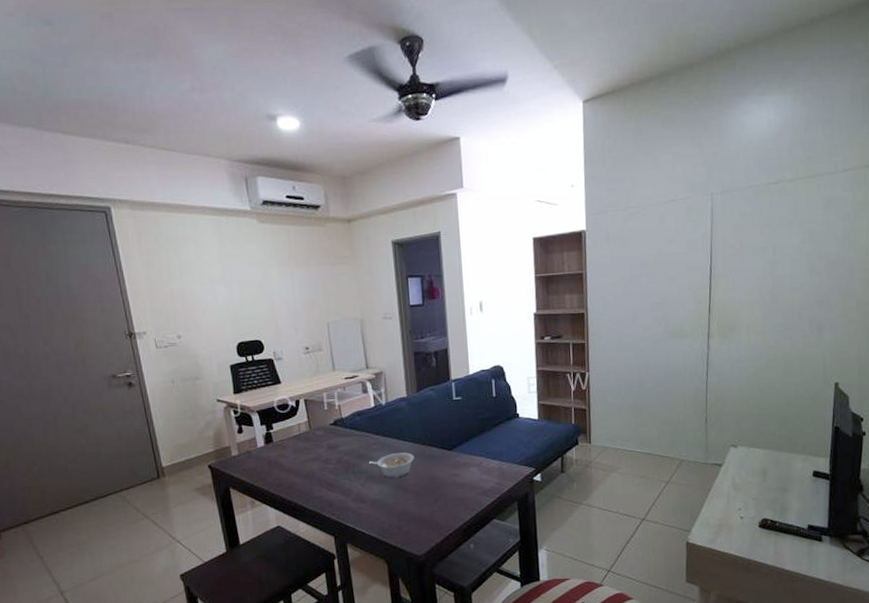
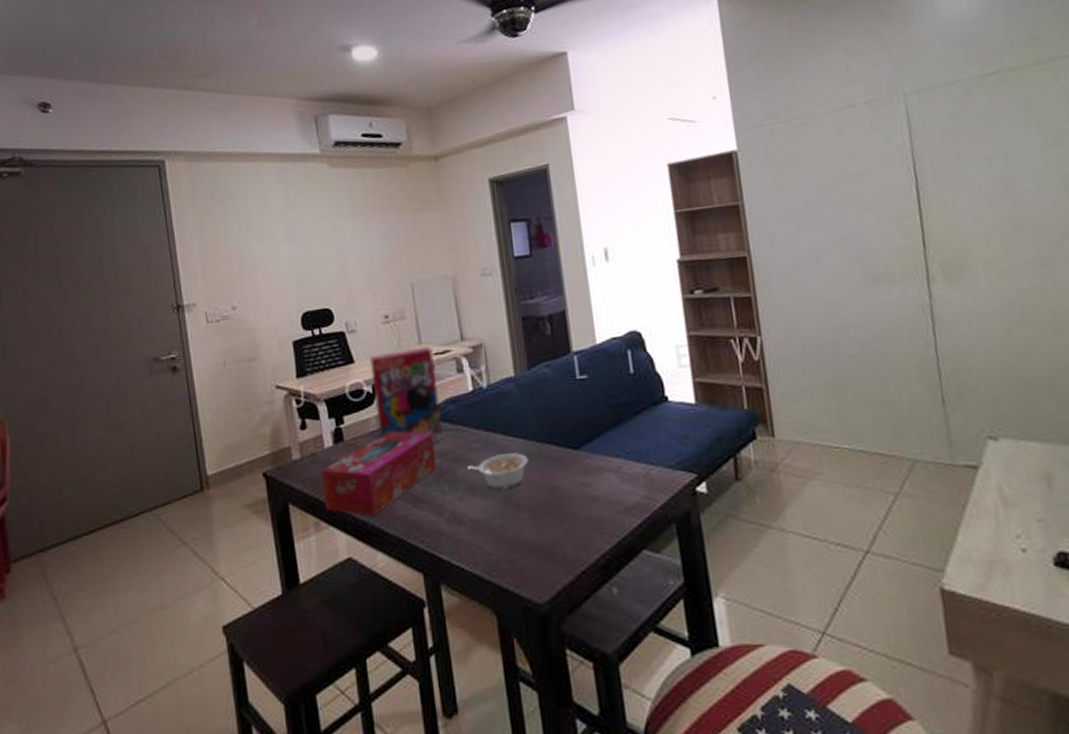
tissue box: none [256,435,345,497] -> present [322,431,436,517]
cereal box: none [293,372,352,444] -> present [370,346,444,443]

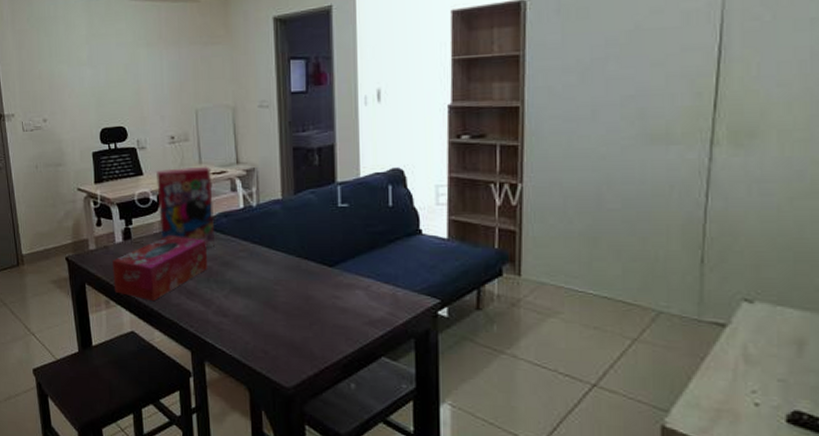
legume: present [468,453,529,490] -> none [234,264,288,293]

